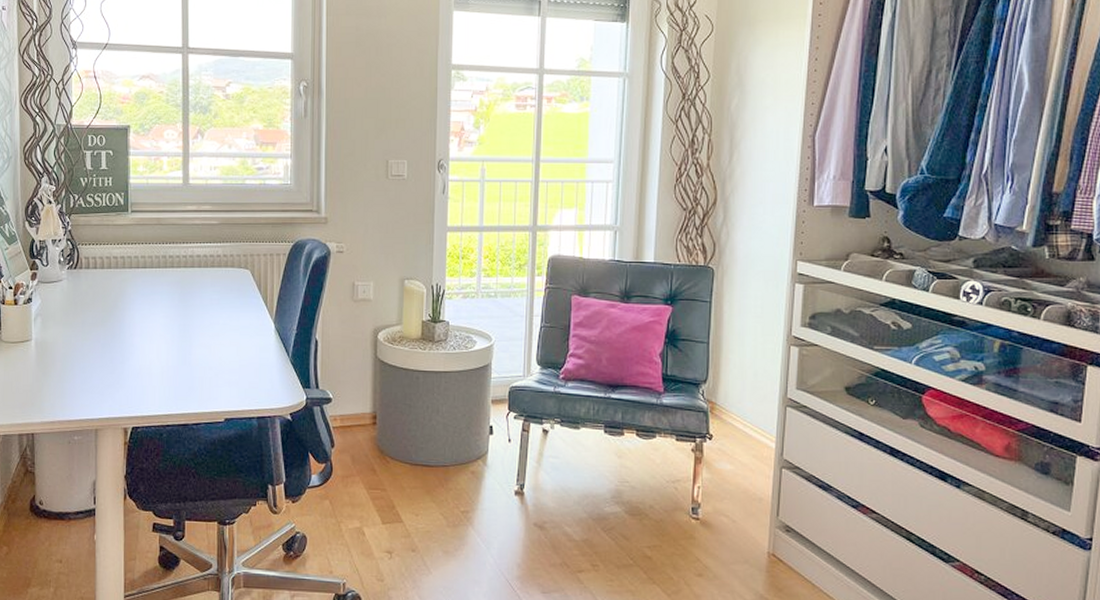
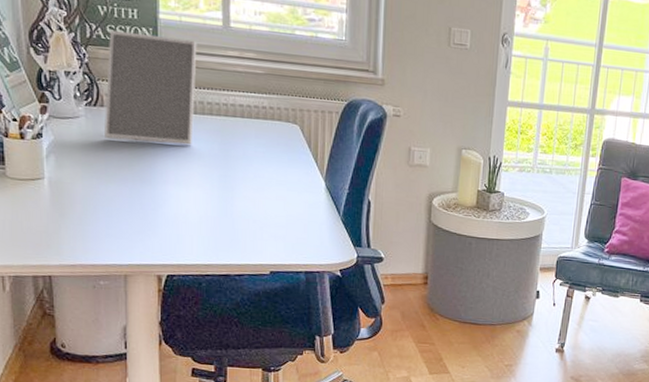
picture frame: none [82,198,161,299] -> present [105,30,197,145]

